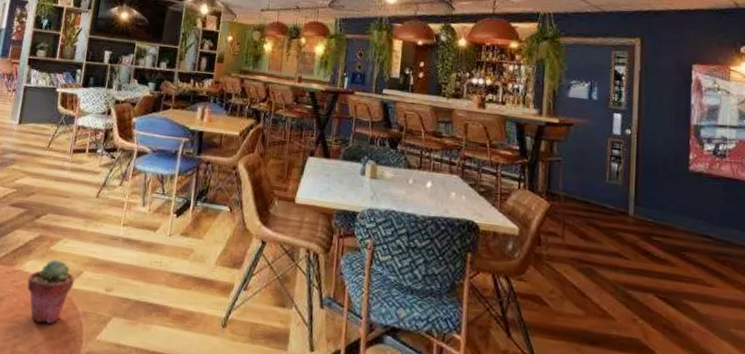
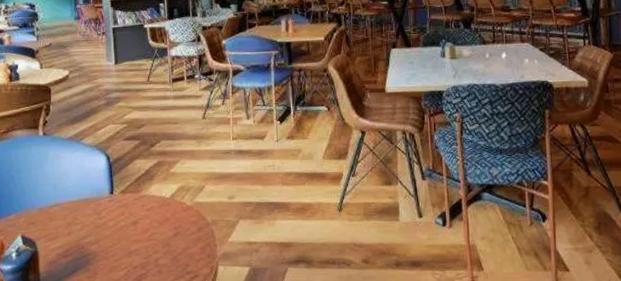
potted succulent: present [27,260,75,324] -> none [156,180,199,236]

